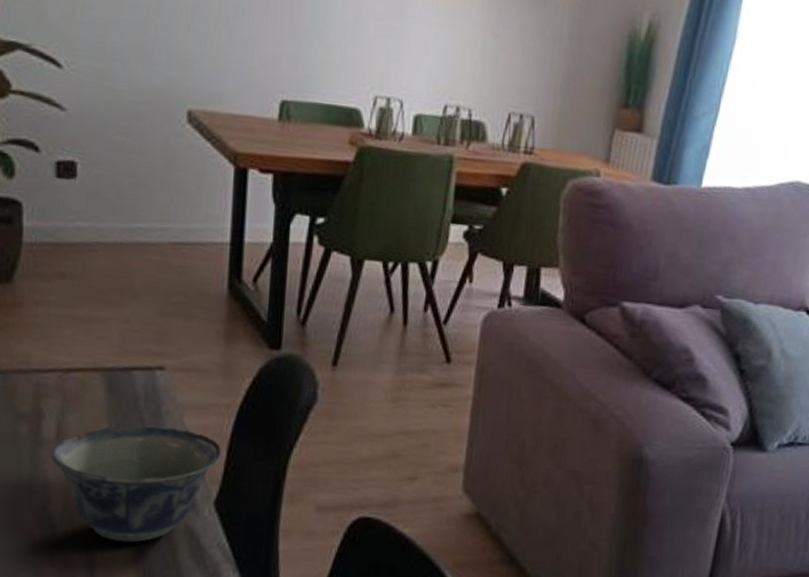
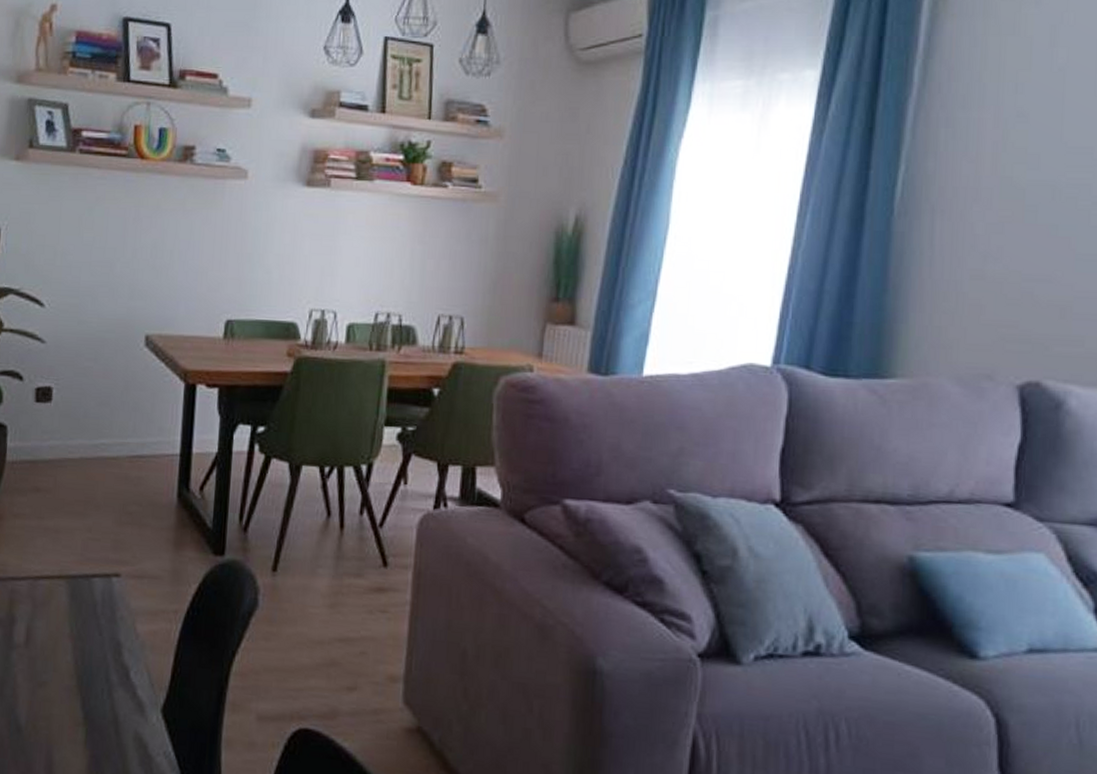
bowl: present [51,426,222,542] -> none [20,631,169,748]

